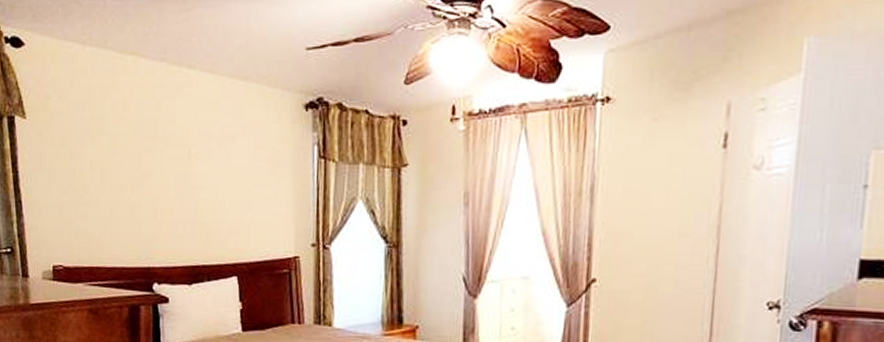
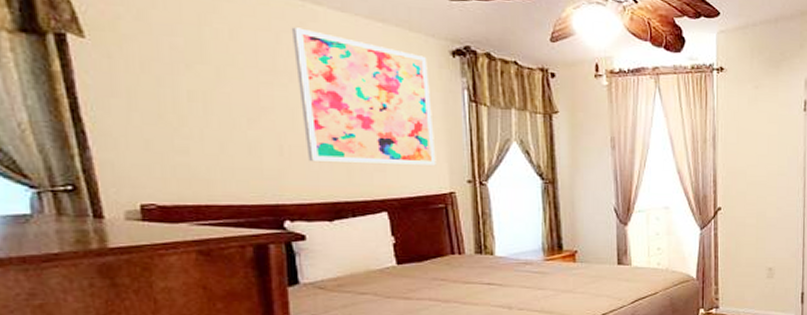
wall art: none [169,93,284,228] -> present [291,27,436,166]

